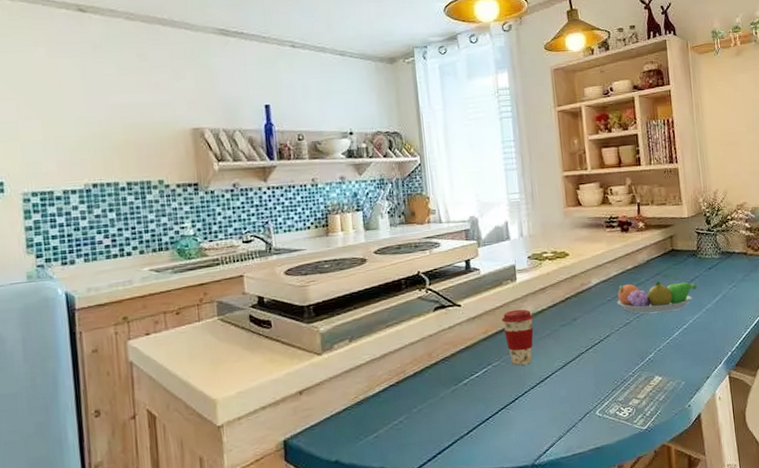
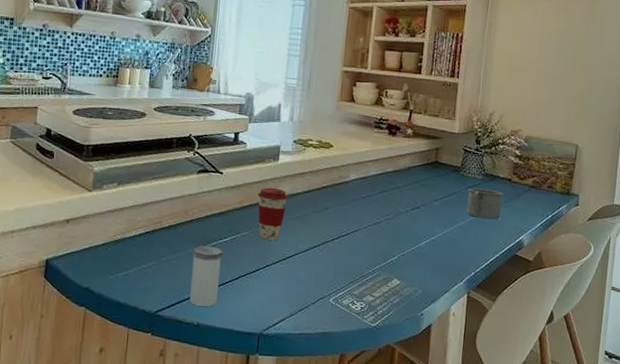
salt shaker: none [444,384,481,452] -> present [189,245,223,307]
fruit bowl: present [616,280,697,314] -> none [370,185,453,221]
mug: none [708,266,744,297] -> present [466,187,503,220]

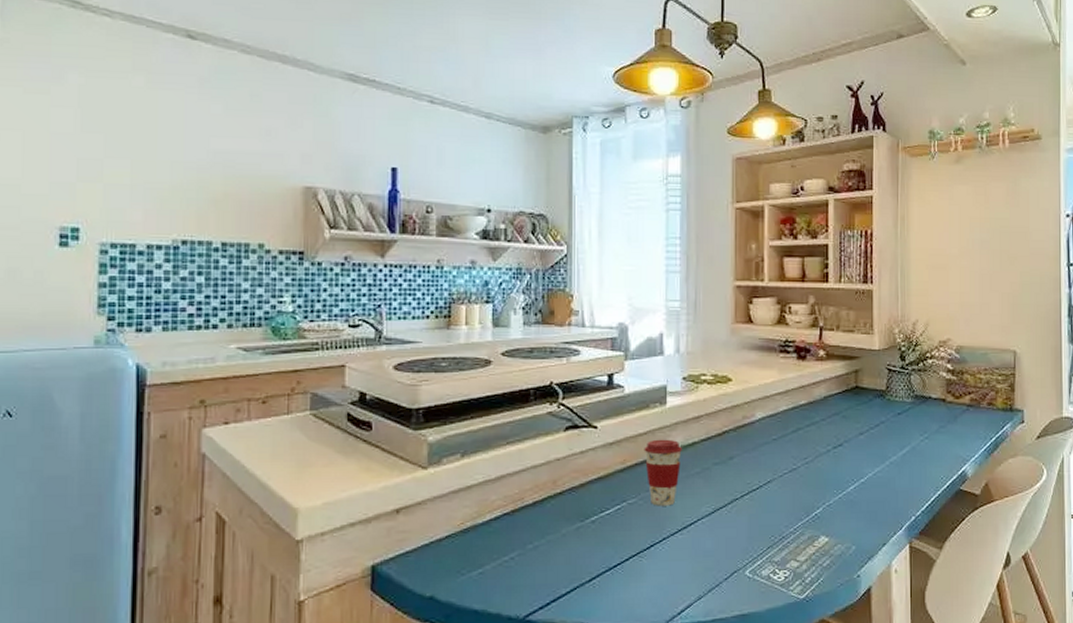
salt shaker: present [189,245,223,307] -> none [567,522,606,603]
mug: present [466,187,503,220] -> none [897,414,938,450]

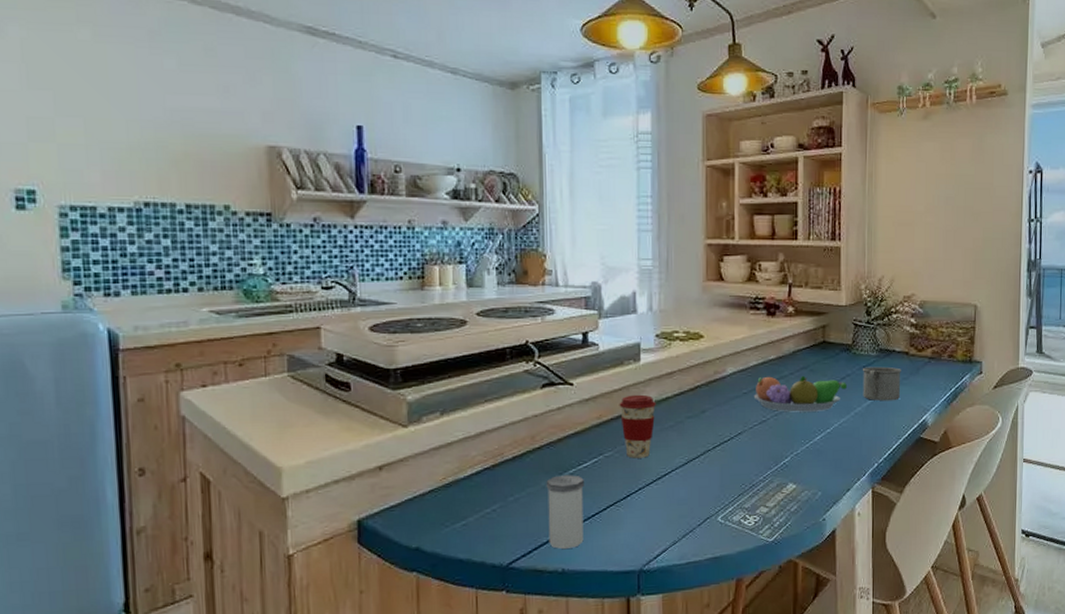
salt shaker: none [567,522,606,603] -> present [546,475,584,550]
fruit bowl: none [783,421,881,460] -> present [753,375,847,412]
mug: none [897,414,938,450] -> present [862,366,901,401]

